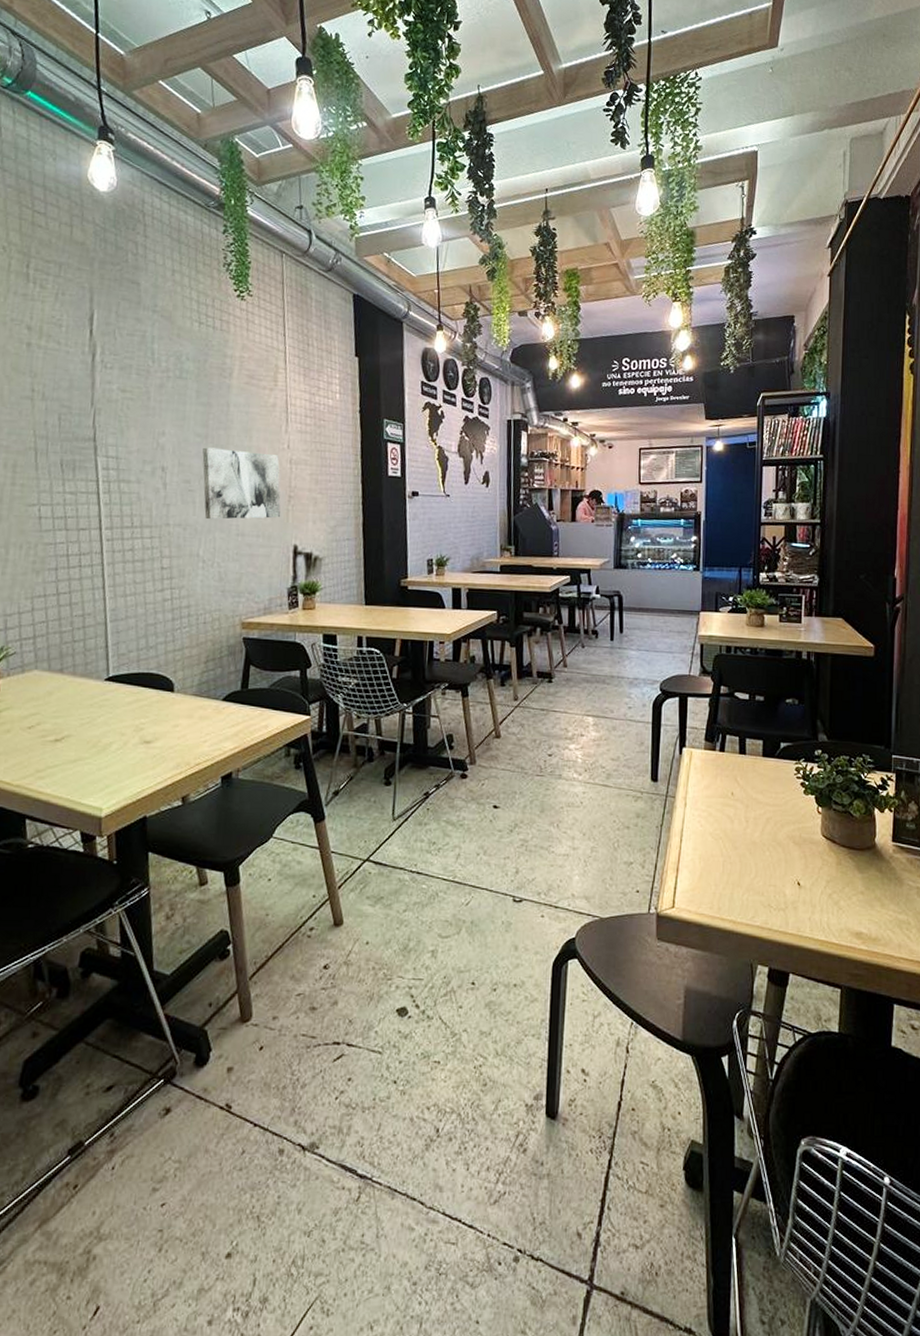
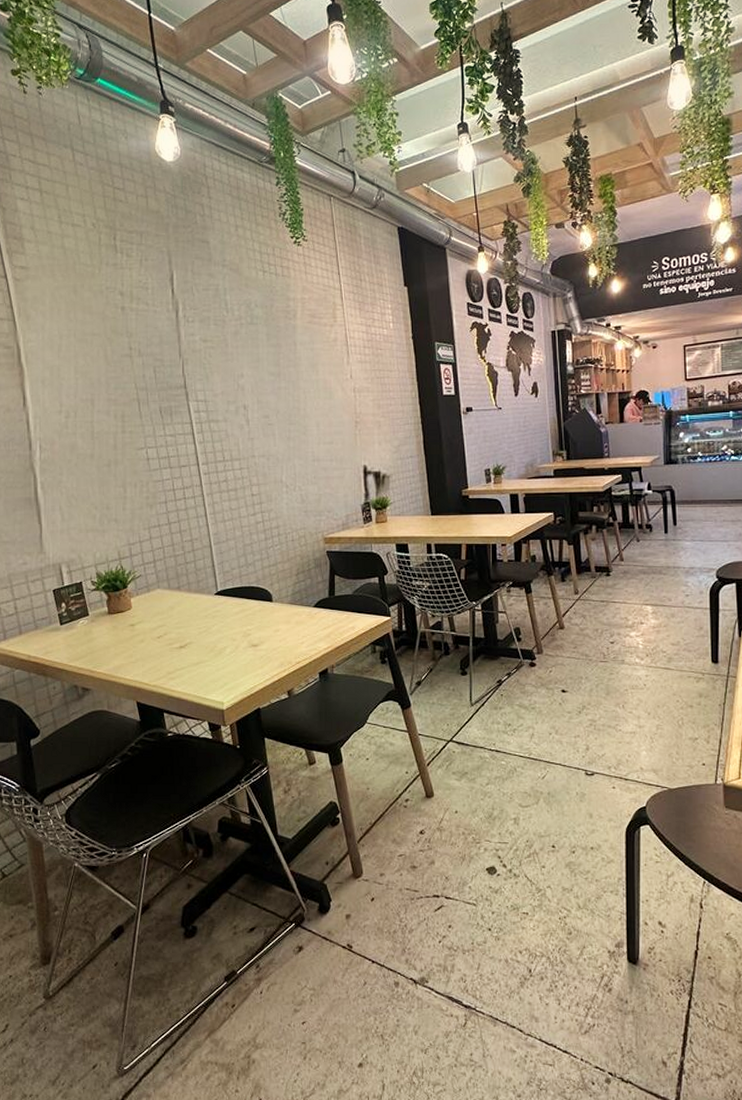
wall art: present [202,447,281,520] -> none [277,384,350,449]

